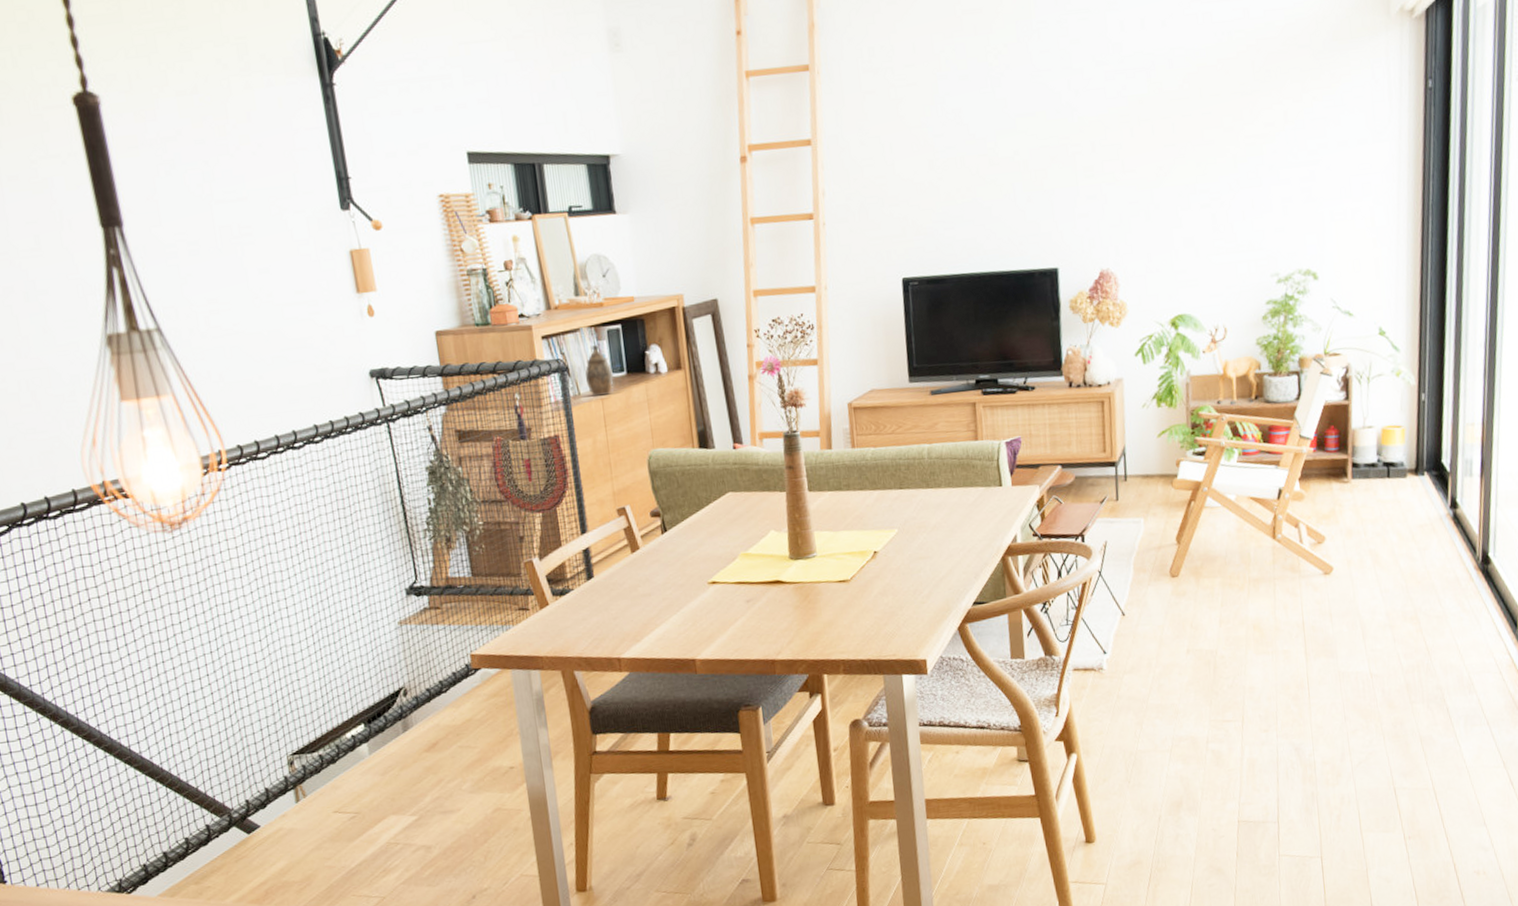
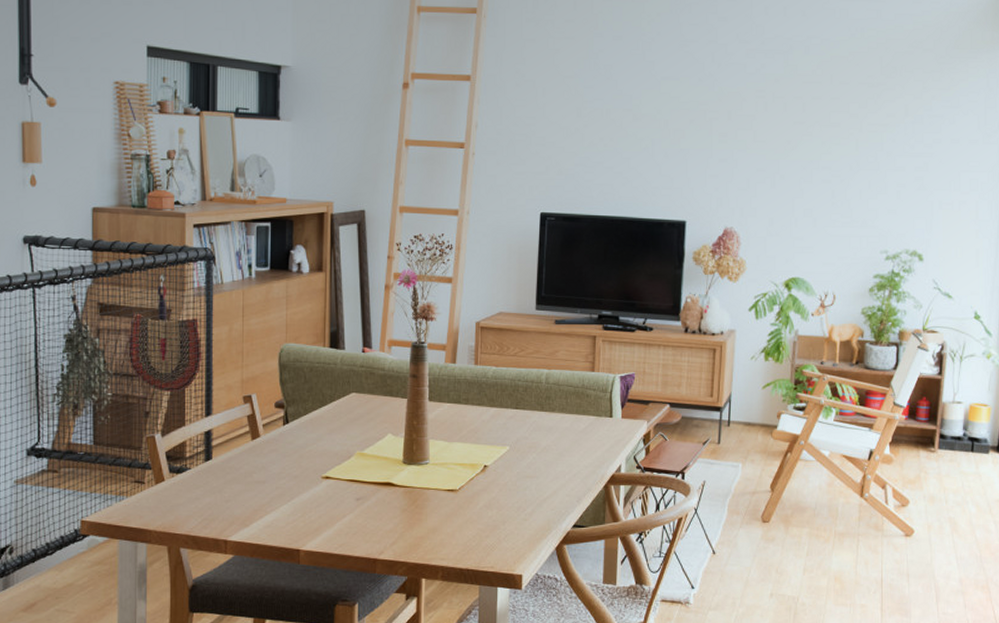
decorative jar: present [585,345,614,395] -> none [230,239,257,287]

